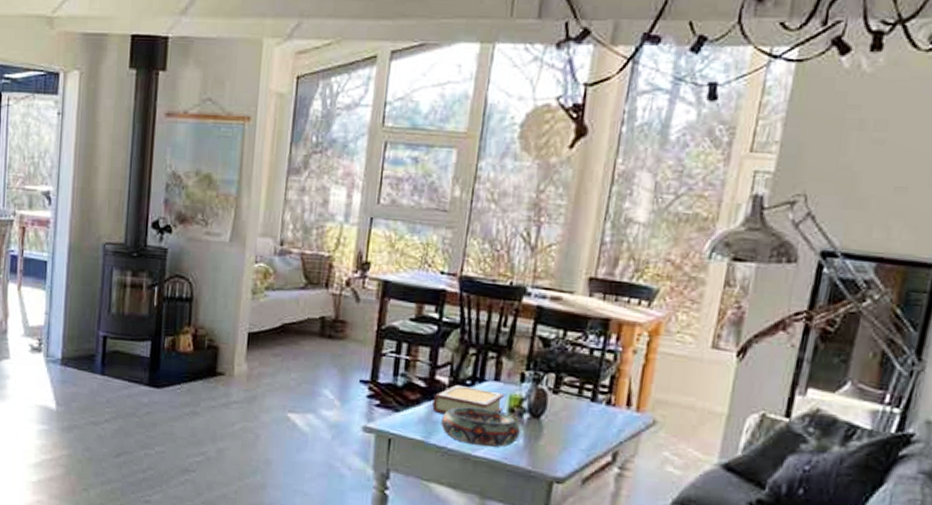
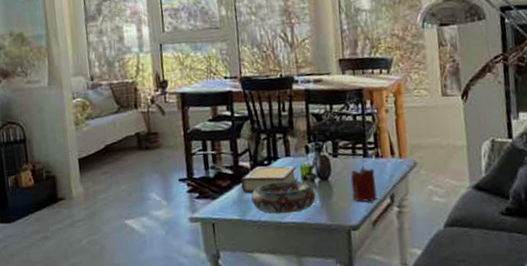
candle: none [565,411,601,455] -> present [350,166,377,202]

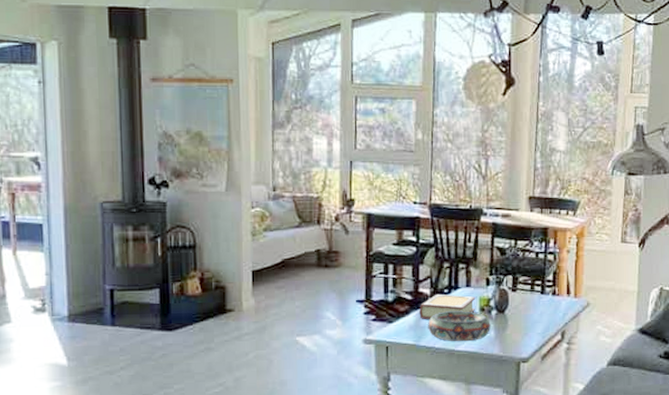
candle: present [350,166,377,202] -> none [526,302,550,336]

